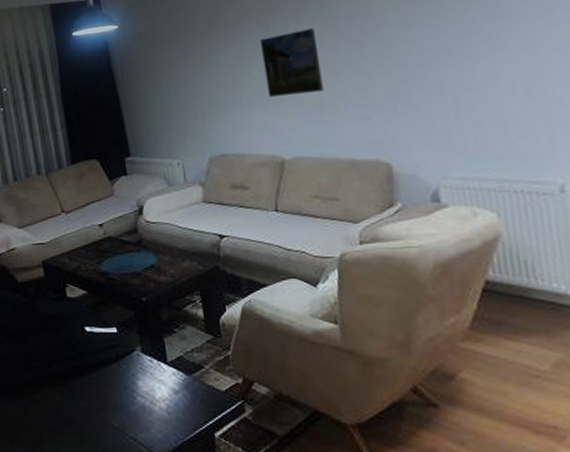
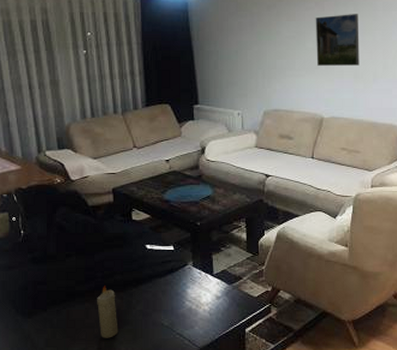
candle: none [35,377,62,442] -> present [97,286,119,338]

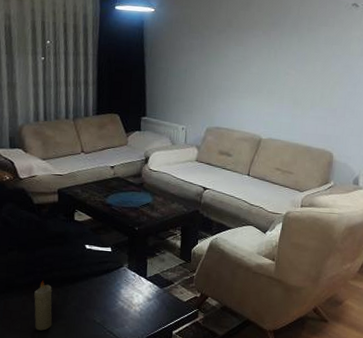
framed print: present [315,14,360,66] -> none [259,44,302,93]

